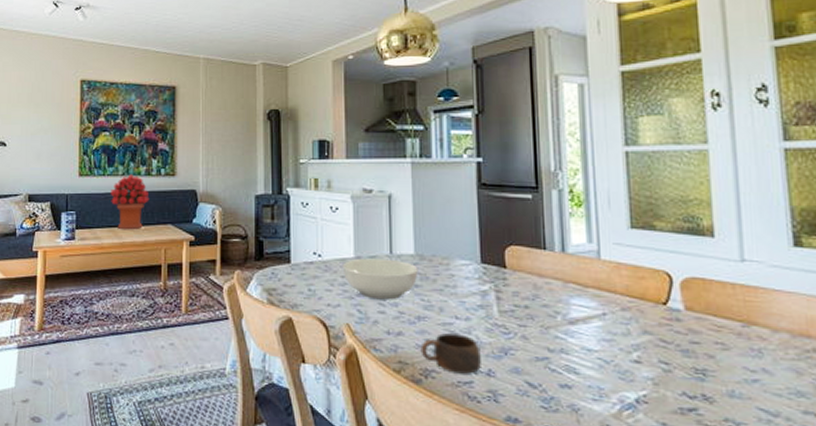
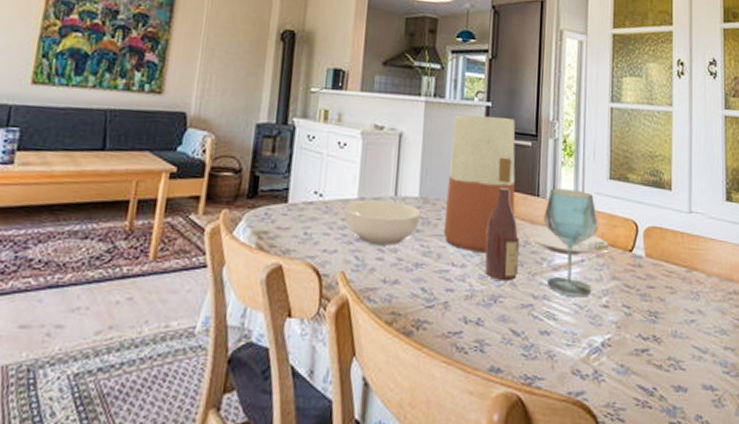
bouquet: present [110,174,150,229] -> none [72,87,125,155]
cup: present [420,333,481,374] -> none [415,281,472,324]
vase: none [442,173,519,307] -> present [443,114,516,253]
wine bottle: none [490,211,530,335] -> present [484,157,519,282]
plate: none [526,278,638,309] -> present [519,225,610,256]
wine glass: none [553,240,621,352] -> present [543,188,599,297]

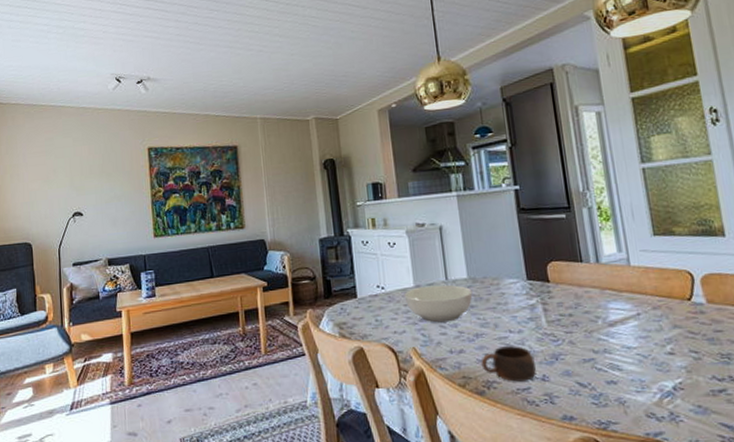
cup: none [415,281,472,324] -> present [481,346,536,382]
vase: present [443,114,516,253] -> none [486,196,561,319]
wine bottle: present [484,157,519,282] -> none [536,231,575,341]
plate: present [519,225,610,256] -> none [569,287,666,311]
wine glass: present [543,188,599,297] -> none [590,250,654,348]

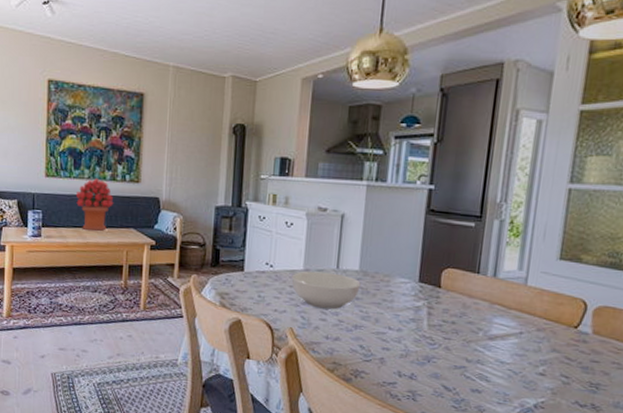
bouquet: none [184,231,222,282] -> present [75,178,114,231]
cup: present [481,346,536,382] -> none [353,341,407,377]

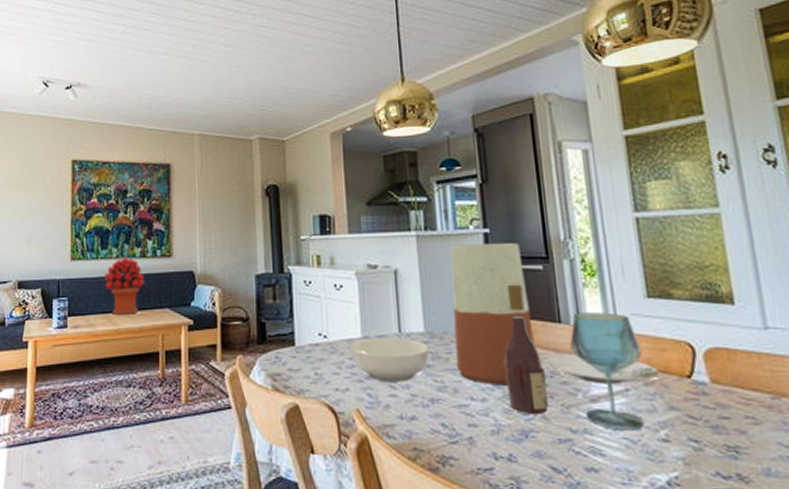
vase: none [381,197,459,321] -> present [449,243,535,386]
wine bottle: none [419,236,456,346] -> present [504,284,550,415]
plate: none [456,299,553,328] -> present [543,353,661,385]
wine glass: none [482,266,543,365] -> present [570,312,645,431]

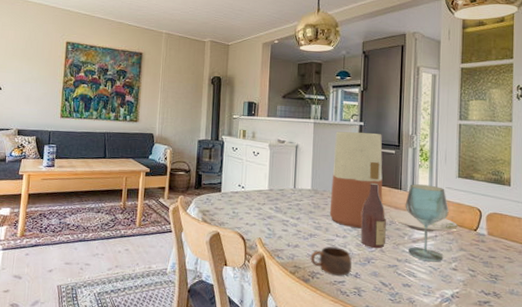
bouquet: present [103,257,145,315] -> none [85,118,116,161]
bowl: present [349,338,430,382] -> none [259,190,313,222]
cup: none [436,416,501,460] -> present [310,246,352,276]

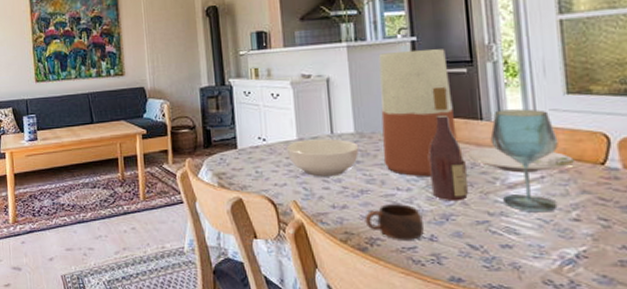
bowl: none [259,190,313,222] -> present [286,138,359,177]

